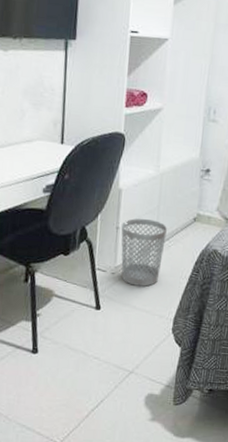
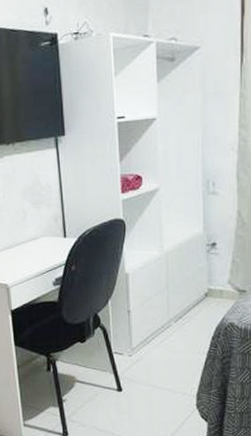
wastebasket: present [121,218,167,287] -> none [132,299,179,366]

